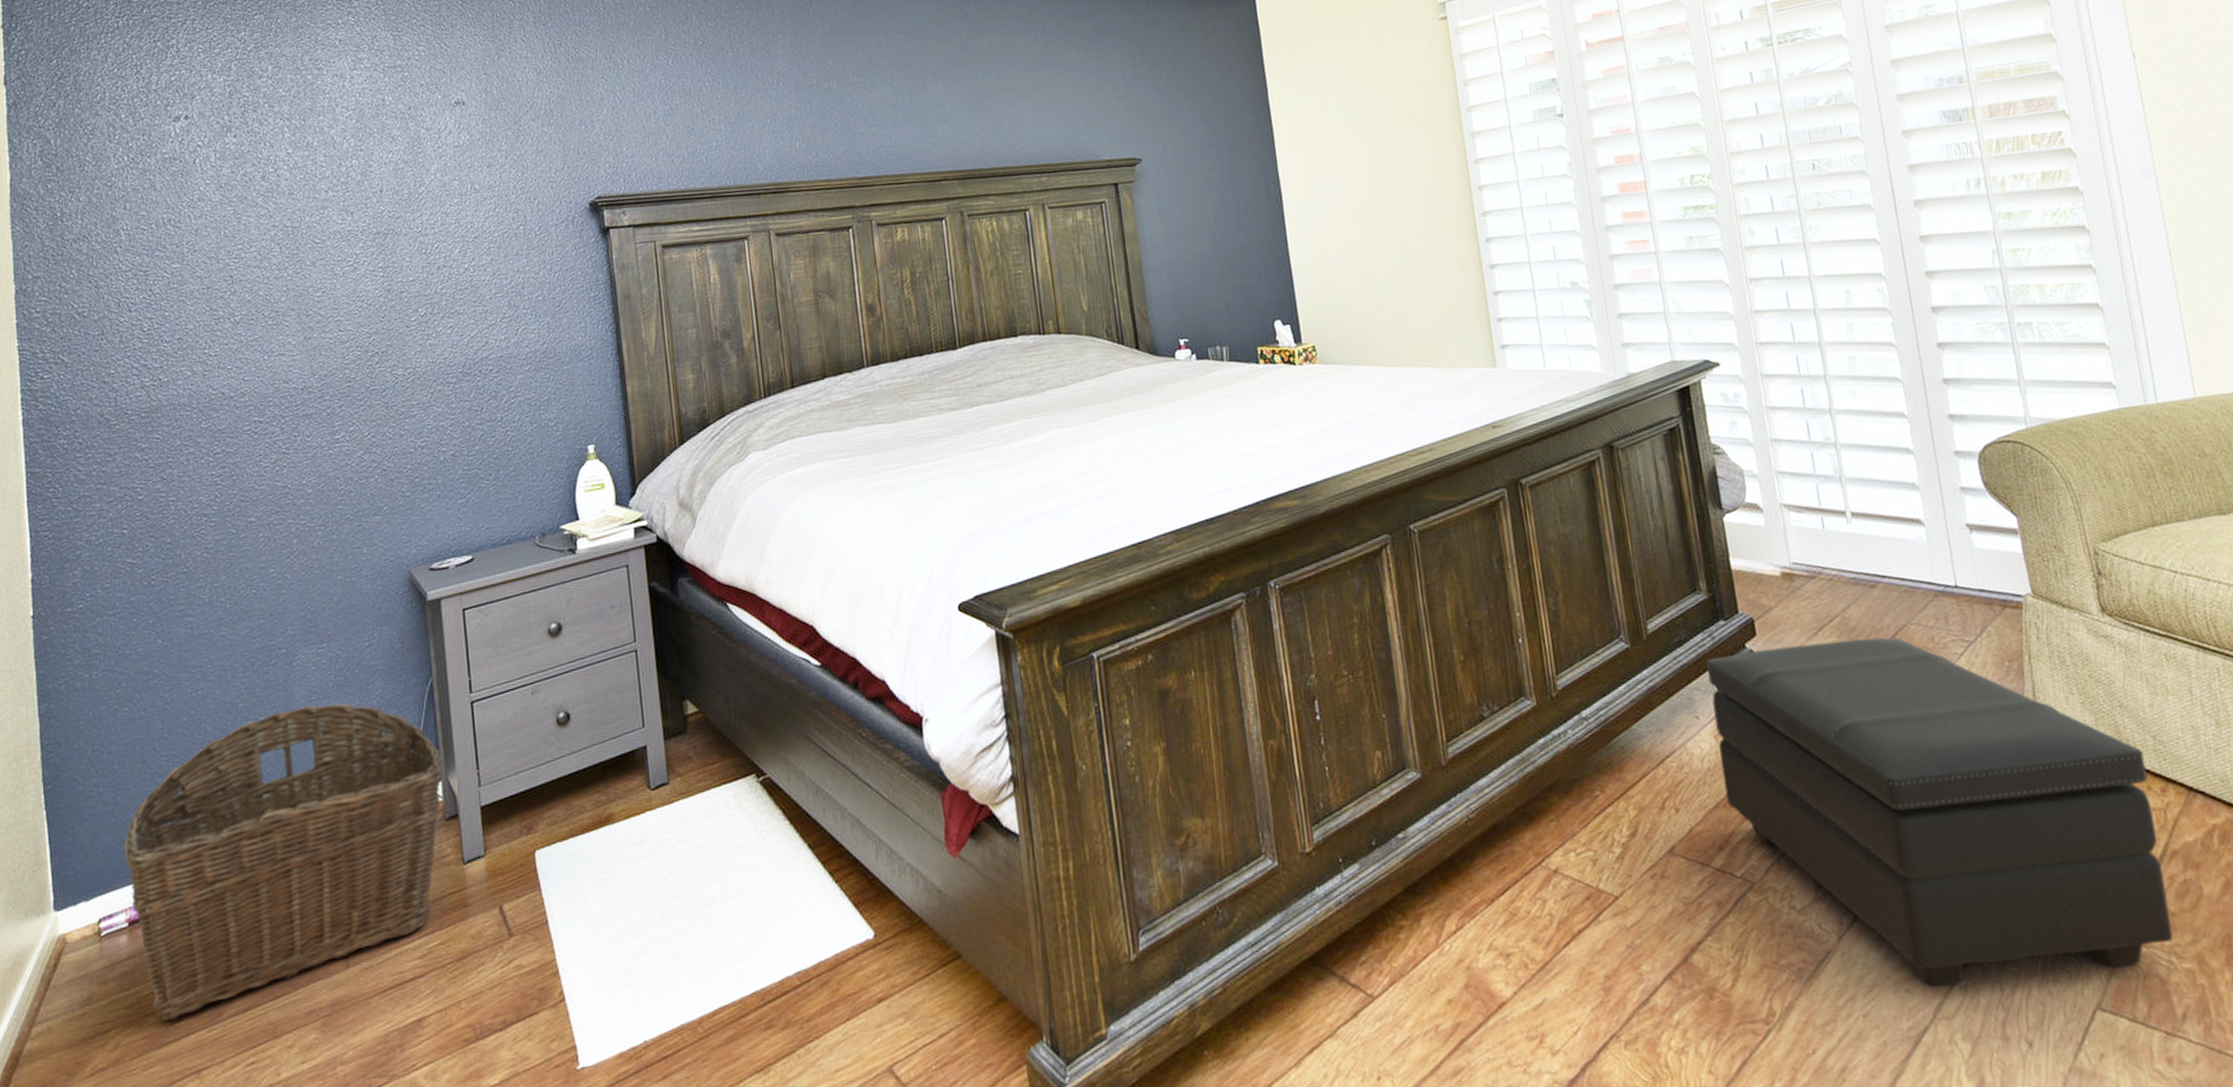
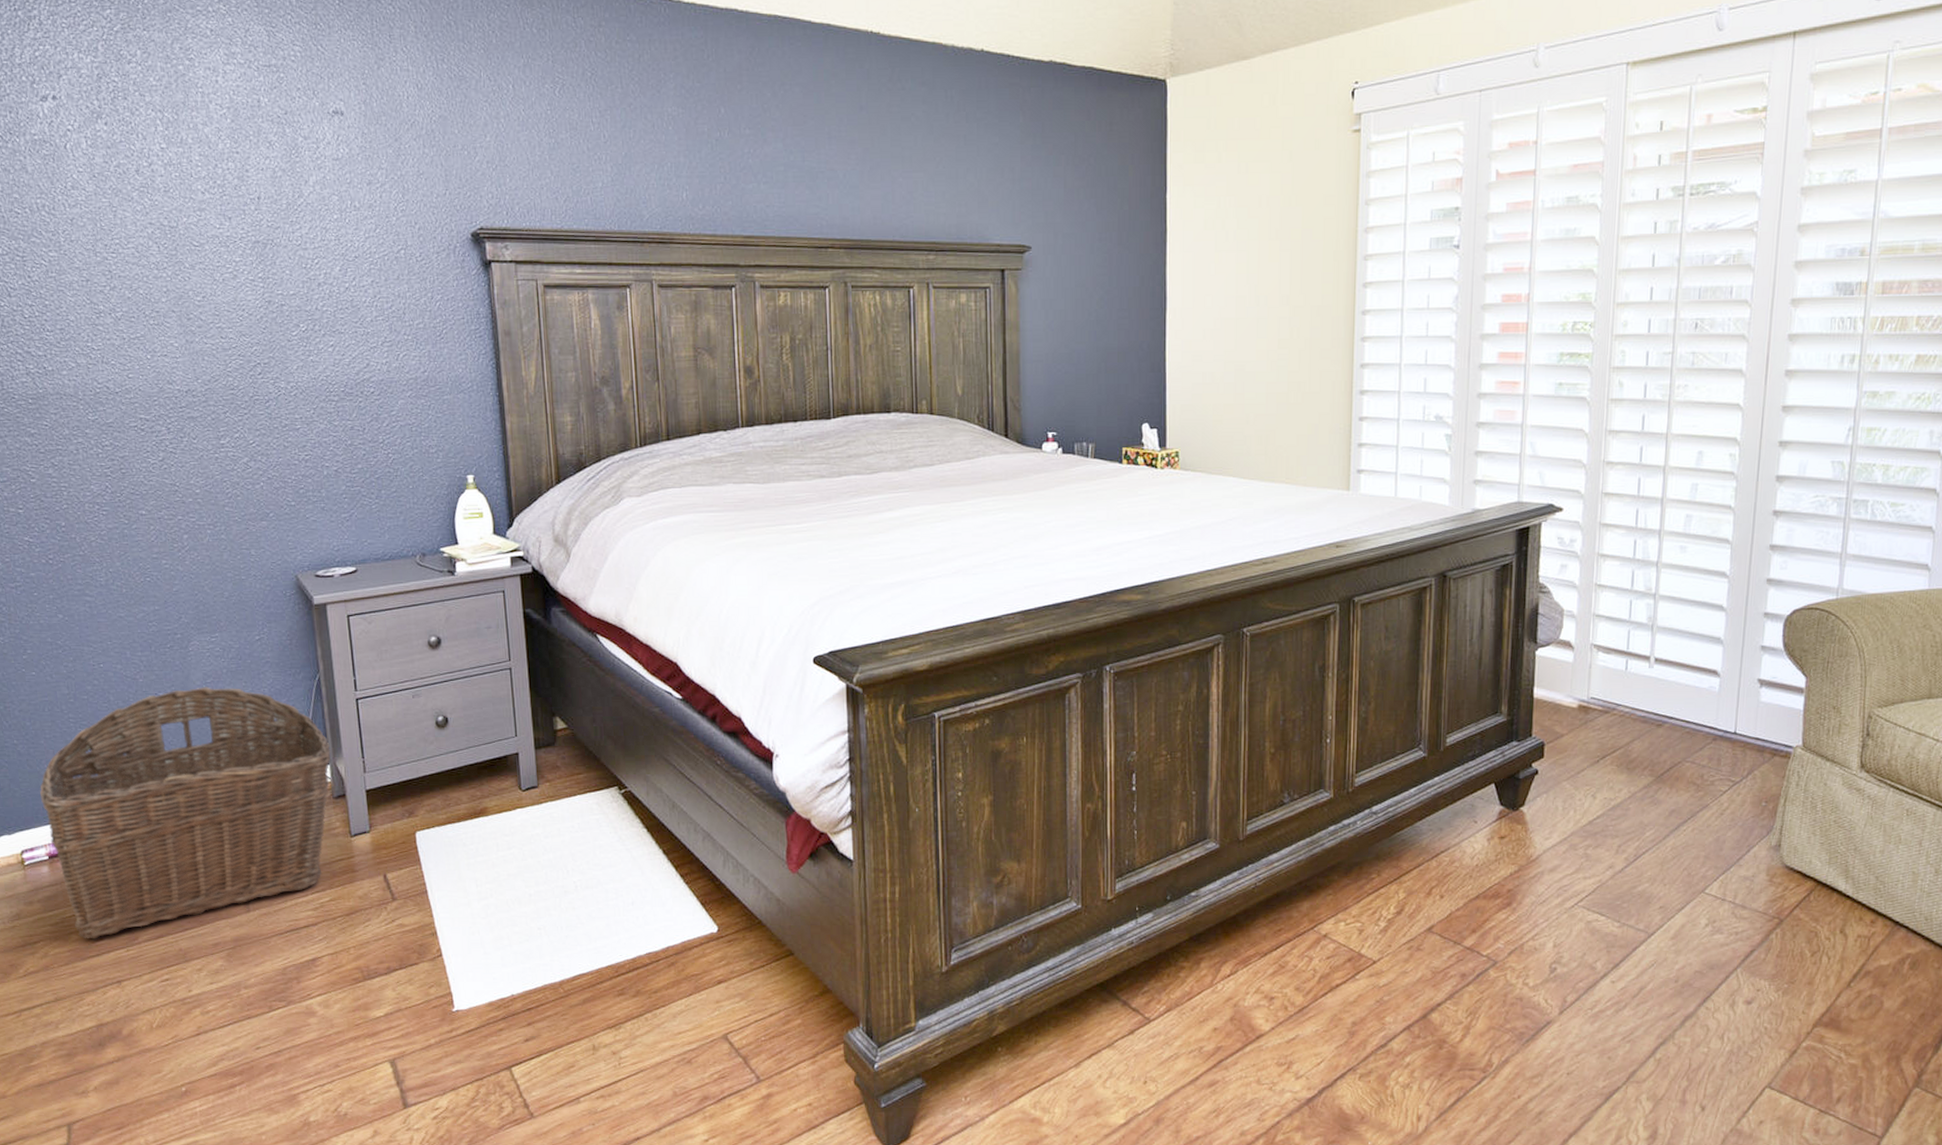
footstool: present [1706,637,2173,987] -> none [1487,769,1864,1057]

